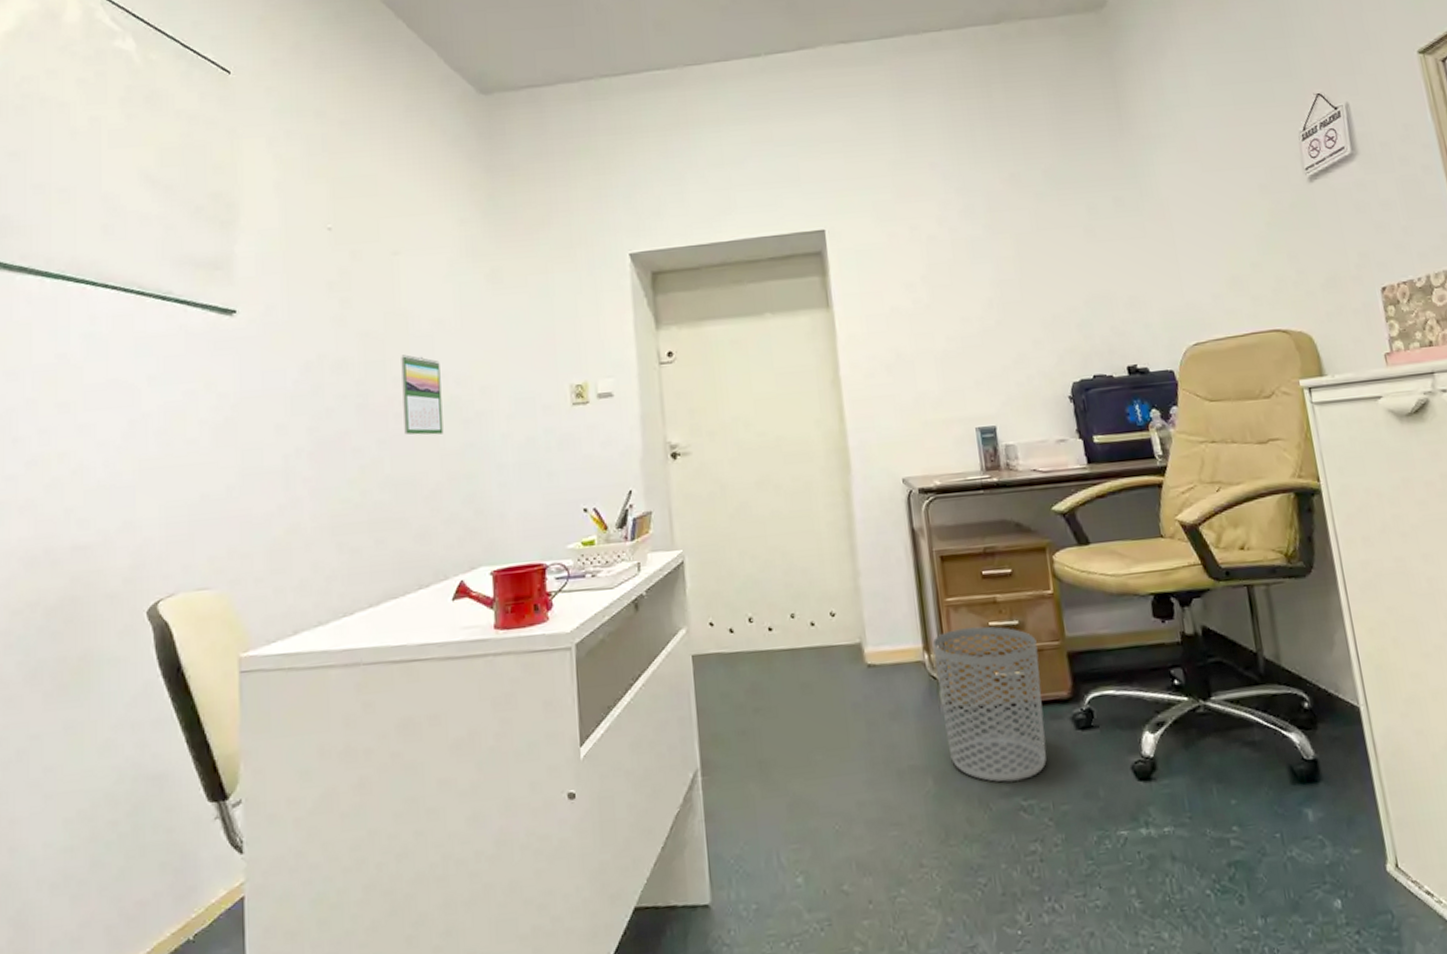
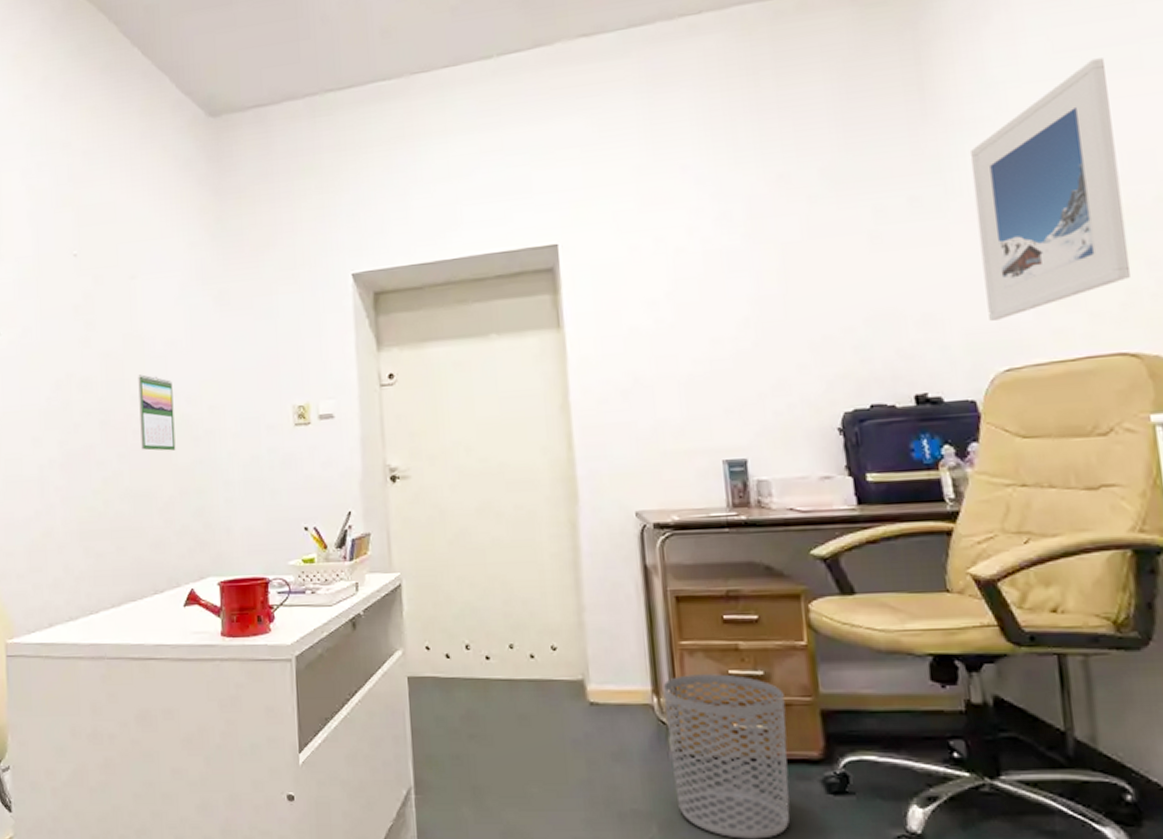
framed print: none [1157,91,1279,303] -> present [969,58,1132,321]

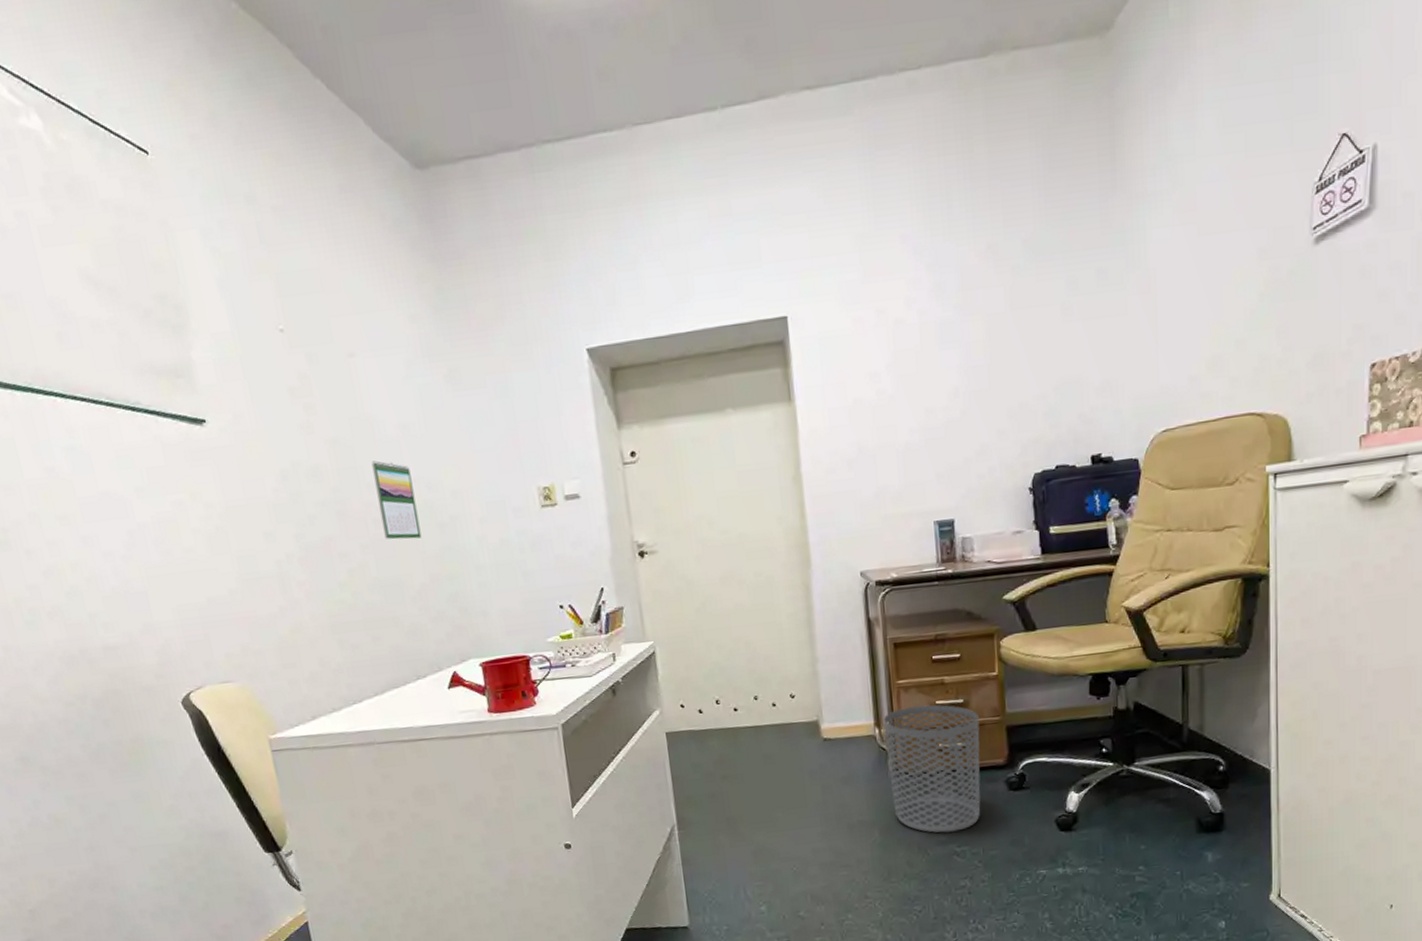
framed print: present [969,58,1132,321] -> none [1149,134,1265,386]

